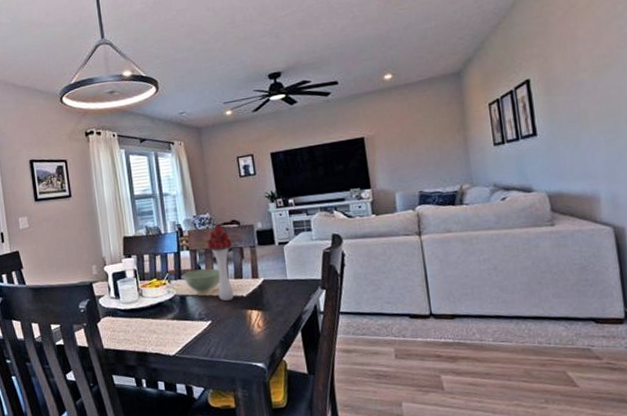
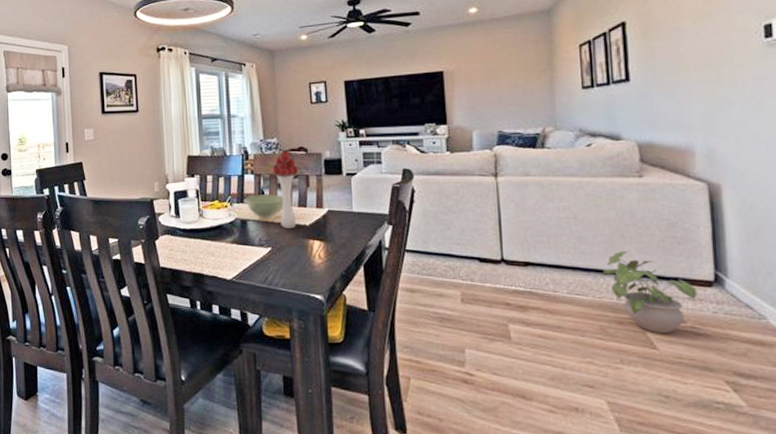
potted plant: none [523,297,611,372] -> present [602,251,698,334]

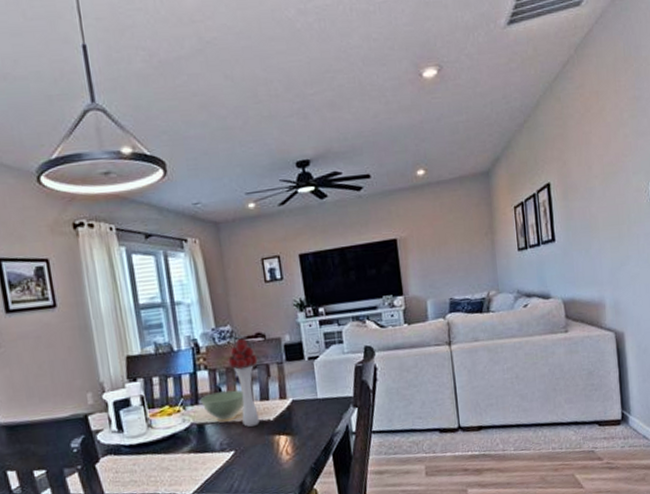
potted plant: present [602,251,698,334] -> none [540,403,611,474]

